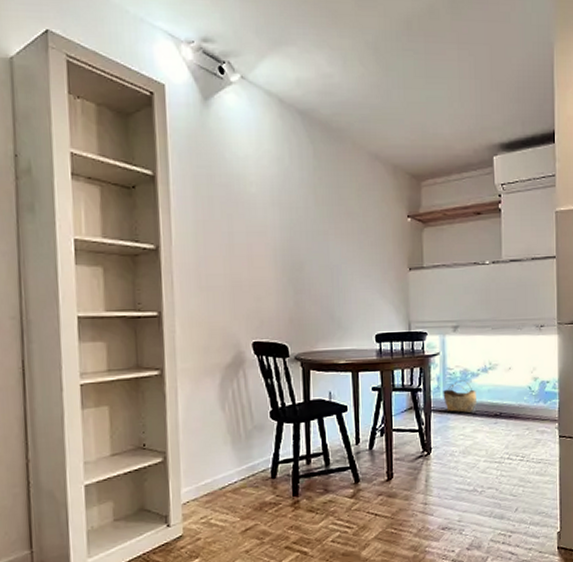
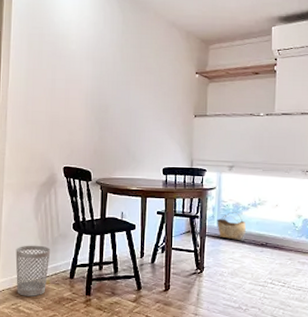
wastebasket: none [199,442,245,506] -> present [15,245,51,296]

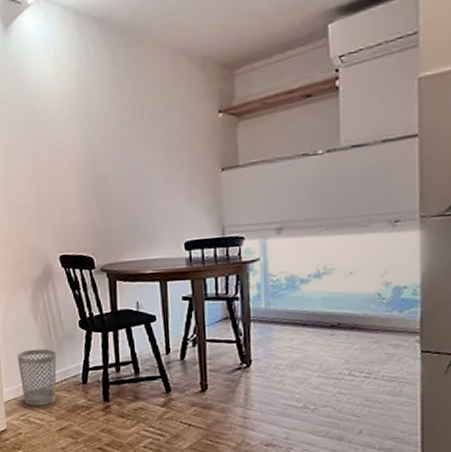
basket: present [217,212,246,241] -> none [265,287,307,324]

